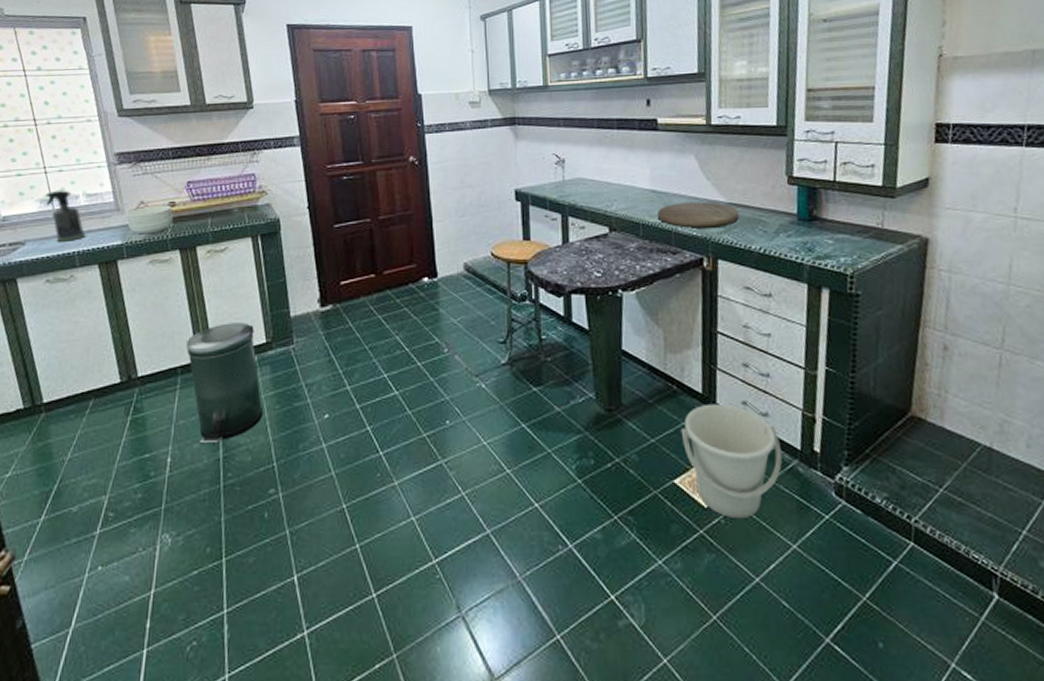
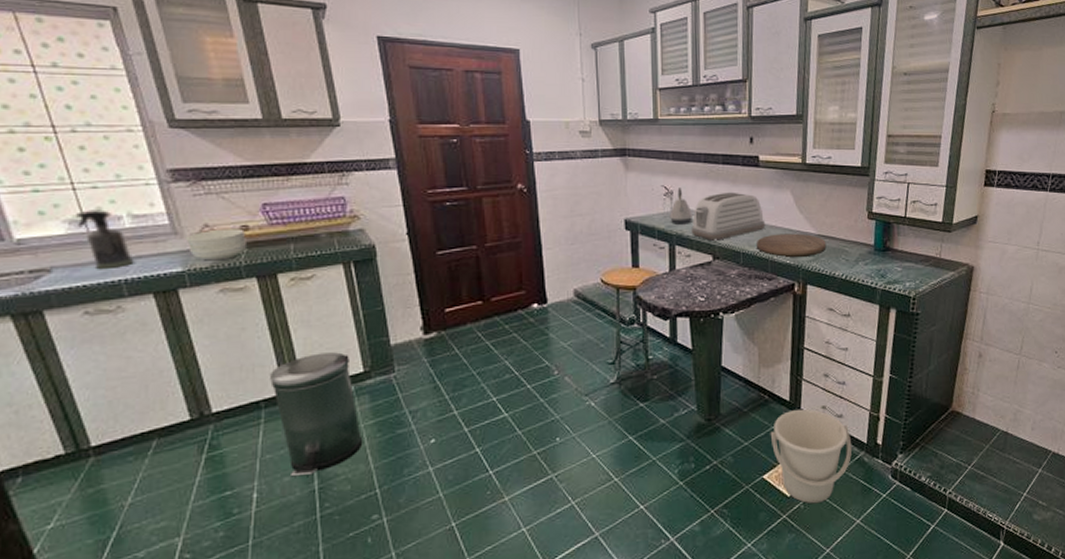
kettle: none [562,156,586,194] -> present [670,188,692,224]
toaster: none [585,158,667,211] -> present [691,192,766,241]

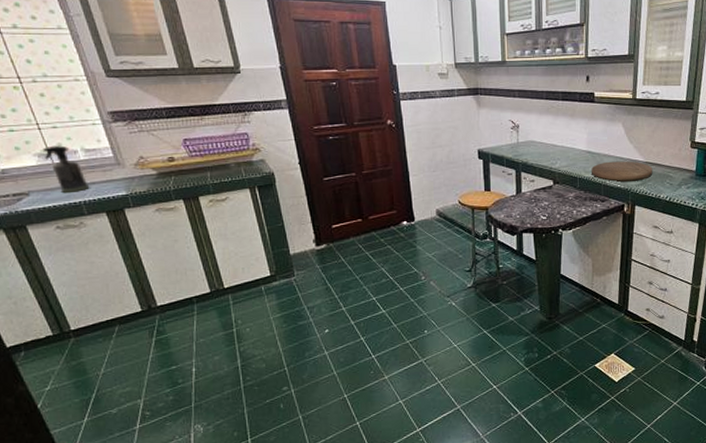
bowl: present [185,228,248,261] -> none [126,160,175,186]
pedal bin: present [270,352,362,477] -> none [199,260,272,357]
kettle: present [670,188,692,224] -> none [516,122,536,154]
toaster: present [691,192,766,241] -> none [535,125,600,168]
bucket: present [770,408,852,504] -> none [601,310,671,389]

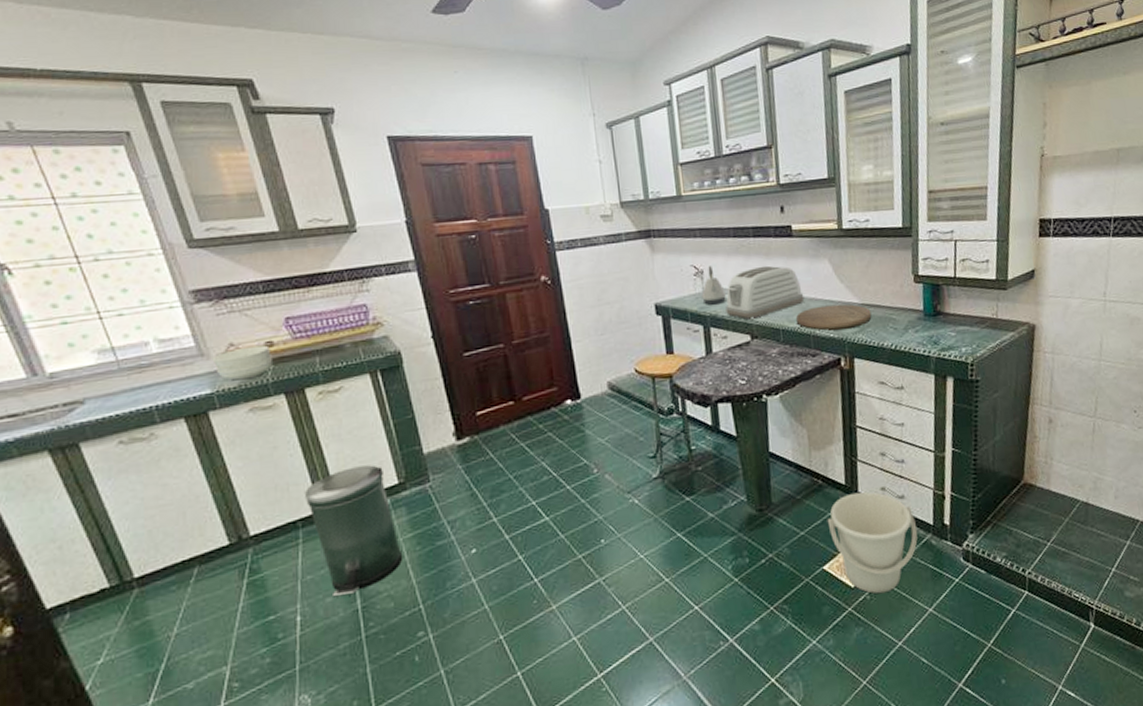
spray bottle: present [43,145,90,194] -> none [105,336,164,398]
bowl: none [126,160,175,186] -> present [212,345,274,381]
pedal bin: none [199,260,272,357] -> present [305,465,402,597]
kettle: none [516,122,536,154] -> present [701,266,726,305]
toaster: none [535,125,600,168] -> present [725,265,805,319]
bucket: none [601,310,671,389] -> present [827,491,918,594]

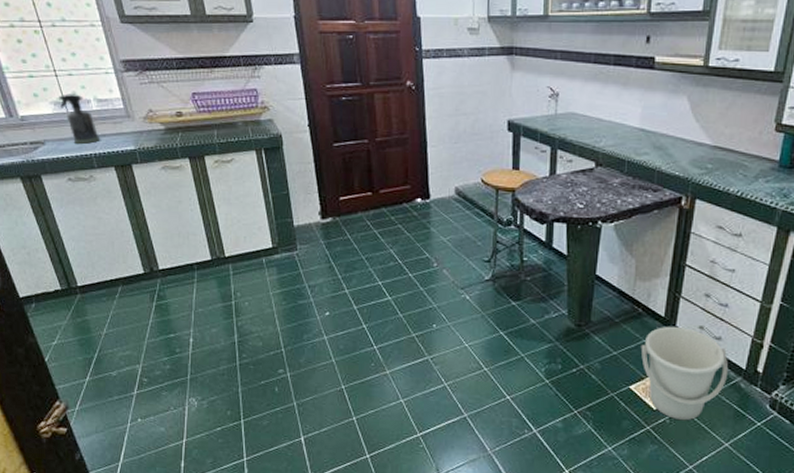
spray bottle: none [105,336,164,398] -> present [59,94,100,145]
bowl: present [212,345,274,381] -> none [136,114,182,142]
pedal bin: present [305,465,402,597] -> none [201,228,271,330]
kettle: present [701,266,726,305] -> none [554,90,577,128]
toaster: present [725,265,805,319] -> none [575,95,656,147]
cutting board: present [796,304,872,331] -> none [644,143,723,169]

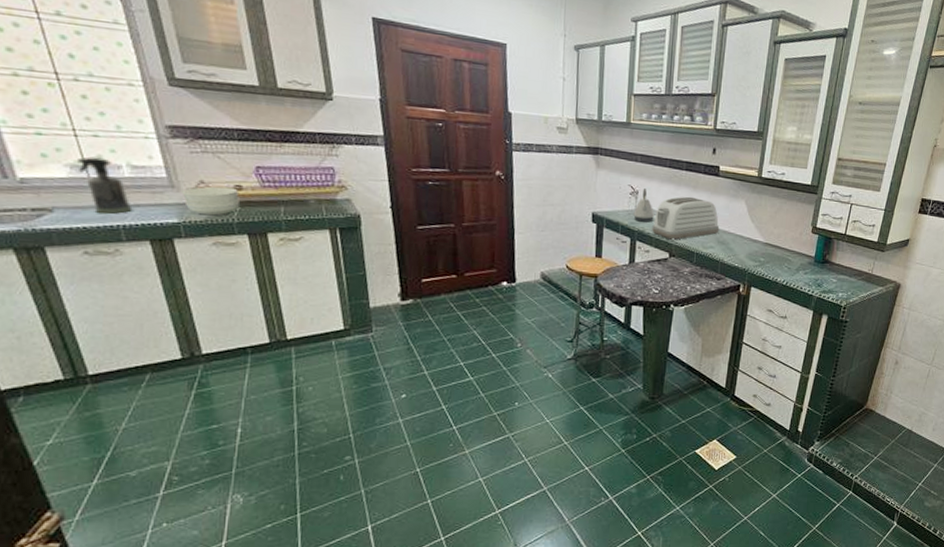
bowl: none [136,114,182,142] -> present [181,186,241,216]
kettle: none [554,90,577,128] -> present [633,188,654,223]
toaster: none [575,95,656,147] -> present [652,196,720,240]
bucket: present [640,326,728,421] -> none [705,395,776,478]

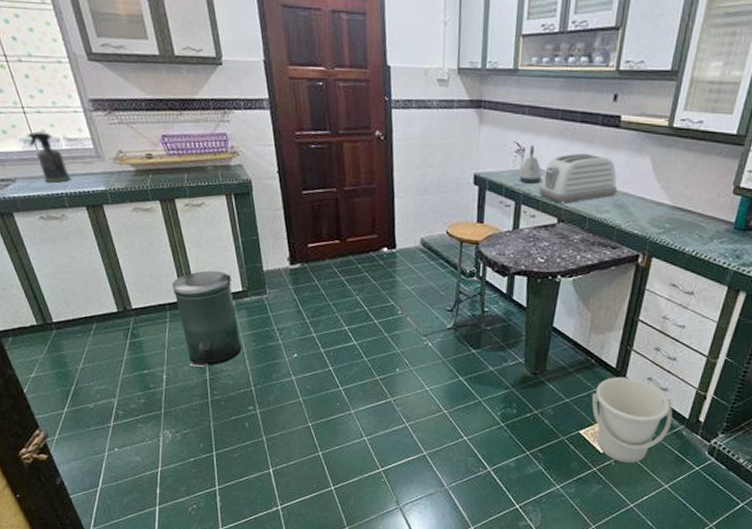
bowl: present [181,186,241,216] -> none [106,155,152,184]
pedal bin: none [257,309,339,417] -> present [173,270,241,368]
bucket: none [705,395,776,478] -> present [591,376,673,464]

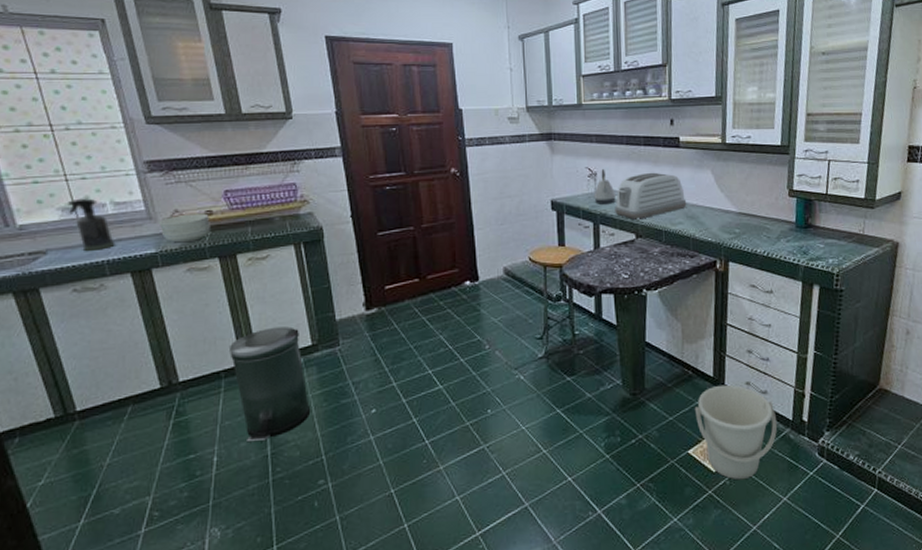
bowl: none [106,155,152,184] -> present [158,213,212,243]

